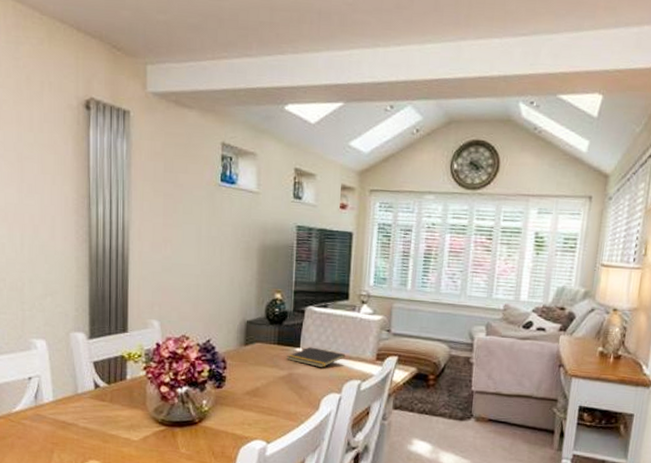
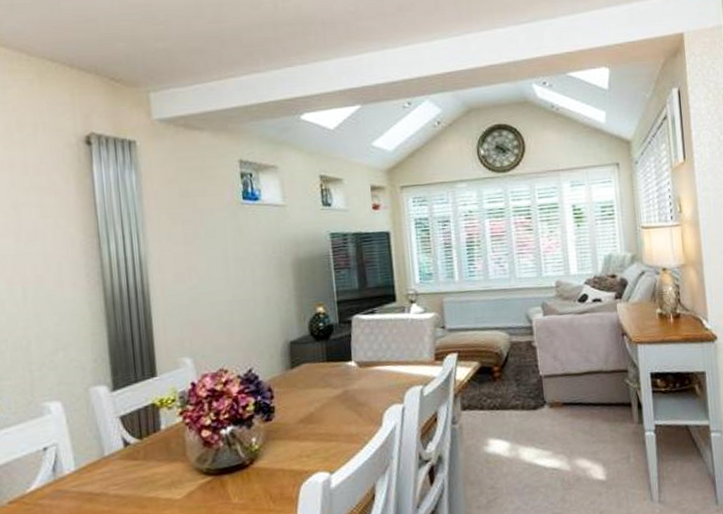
notepad: present [287,347,346,368] -> none [339,358,402,380]

